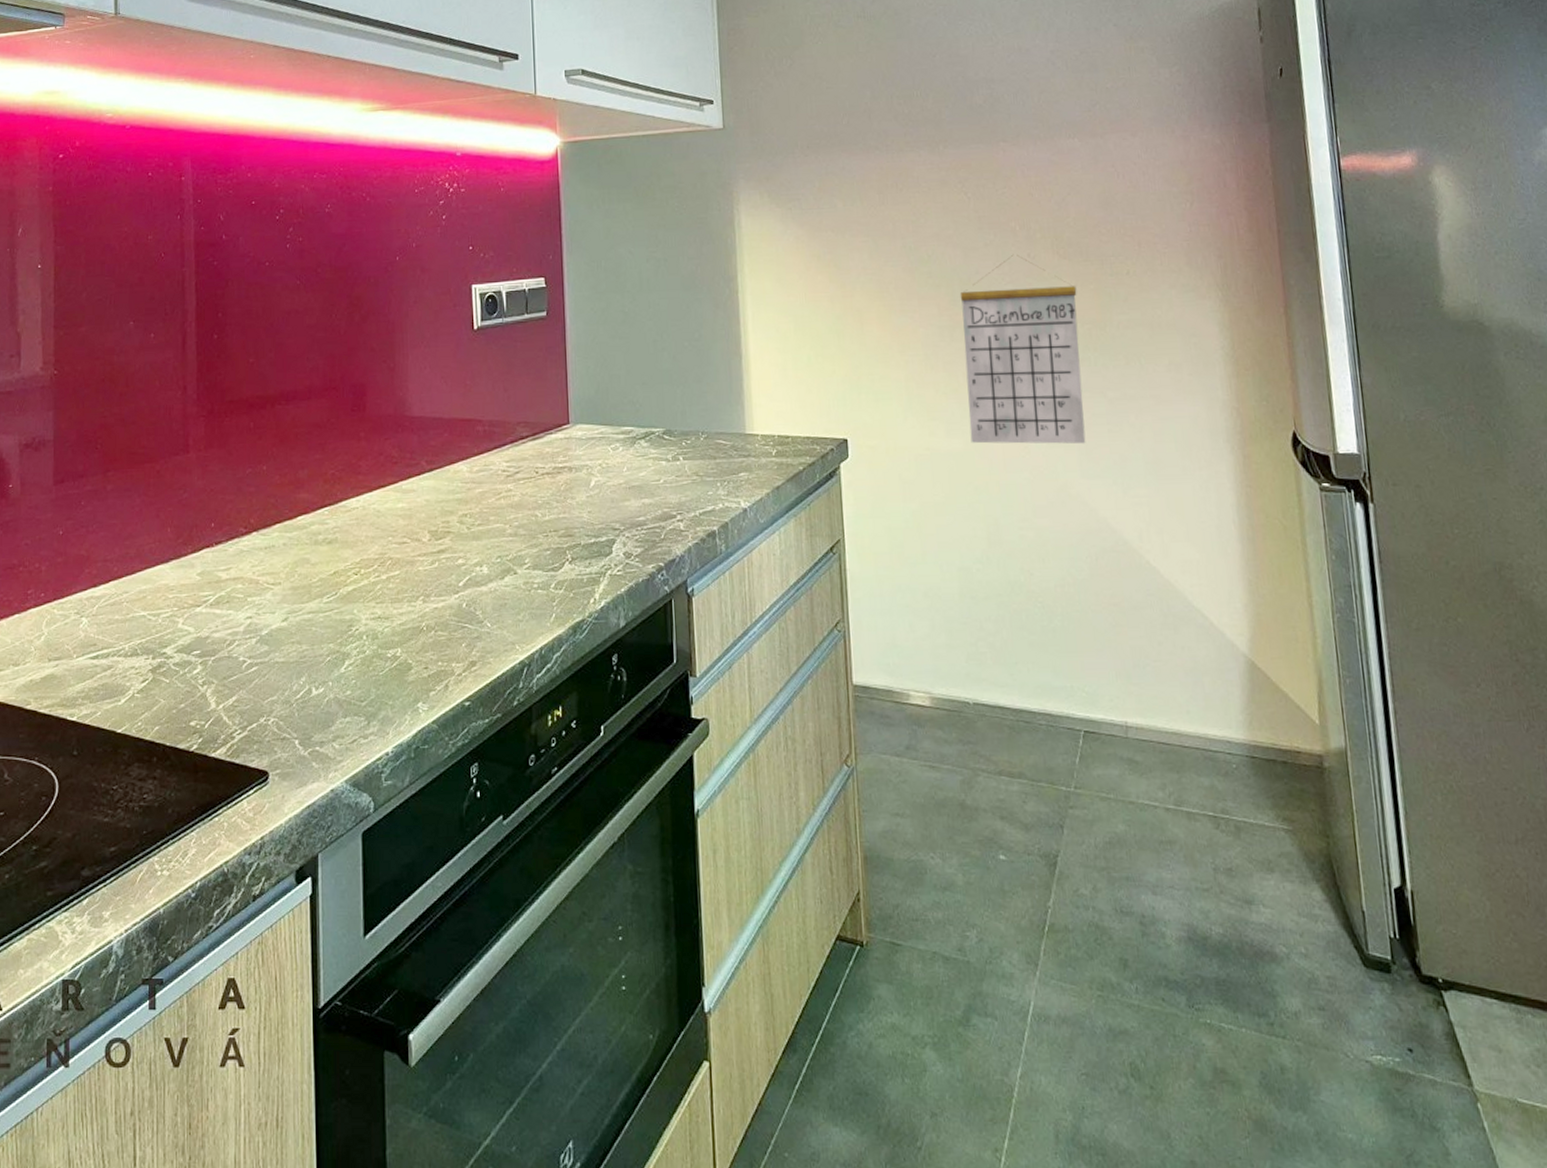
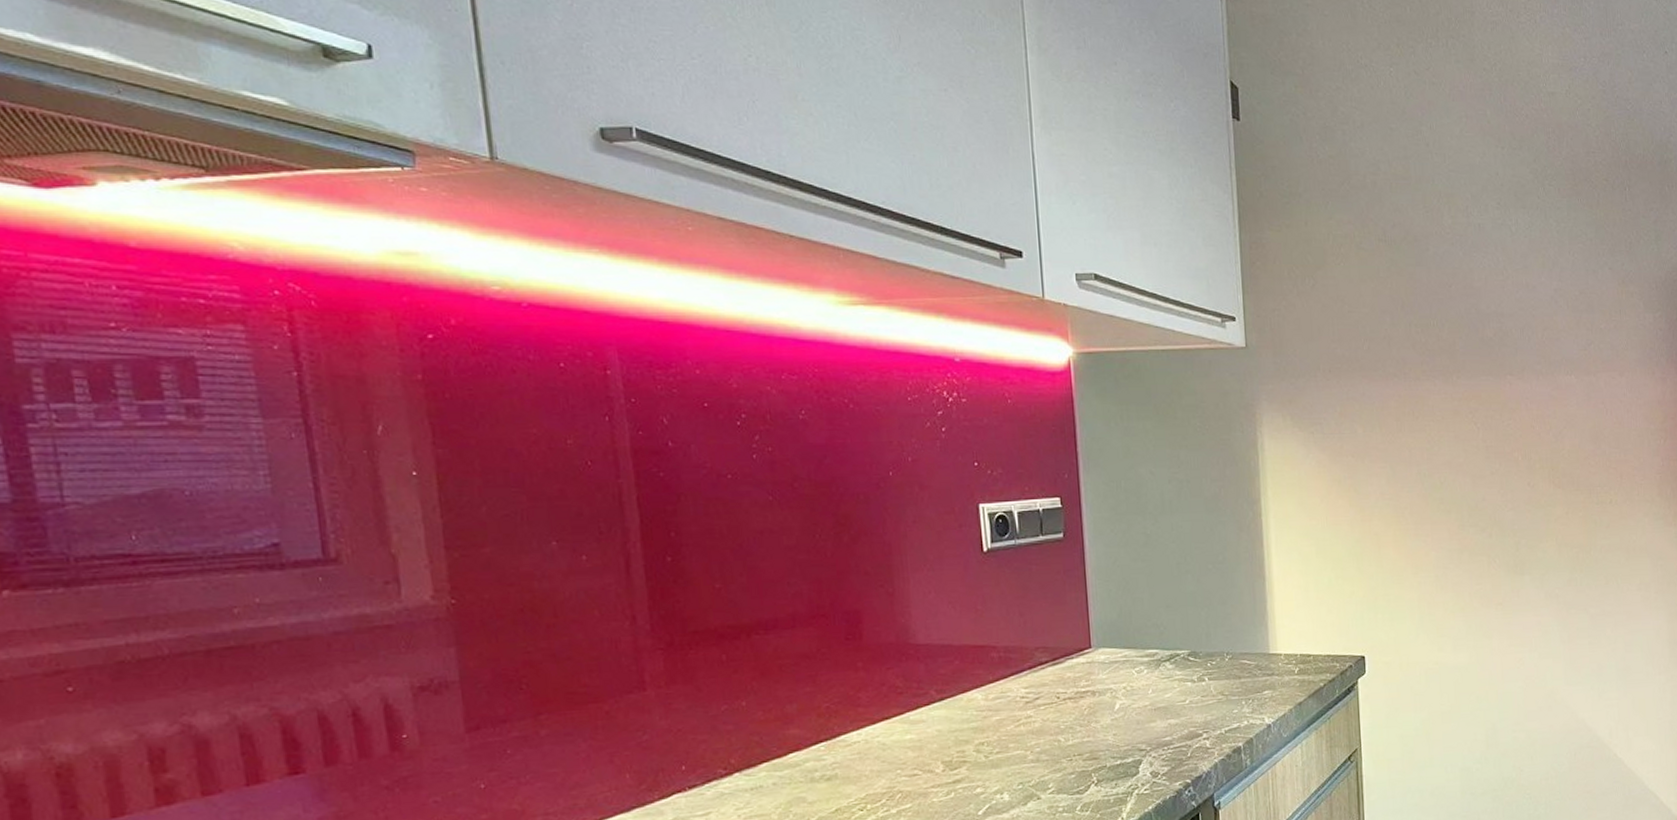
calendar: present [960,254,1086,444] -> none [1468,482,1570,657]

